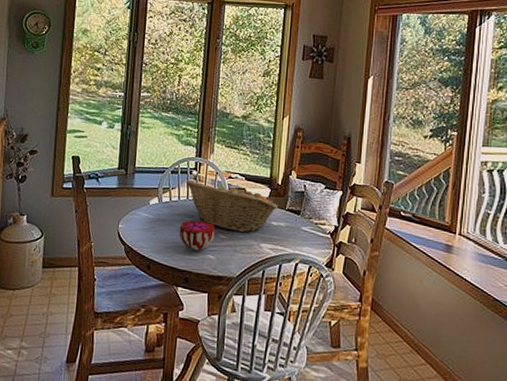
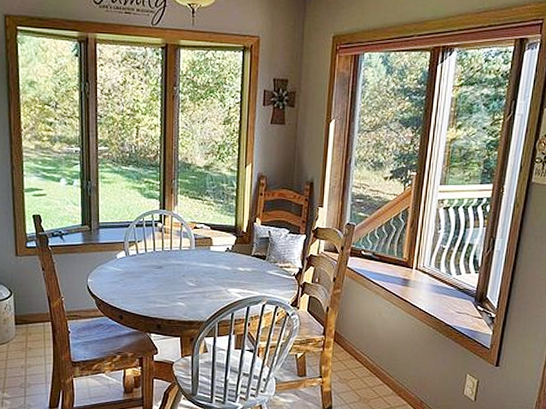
decorative bowl: present [179,220,215,251] -> none [148,270,183,299]
fruit basket: present [185,179,279,233] -> none [151,232,245,280]

